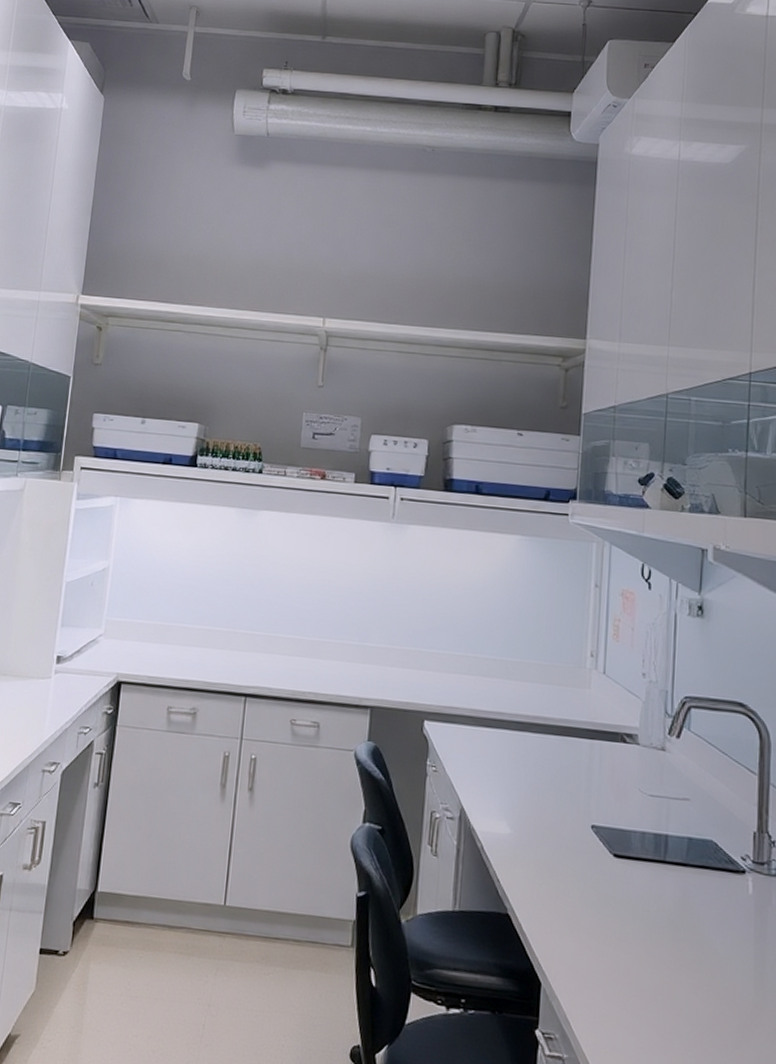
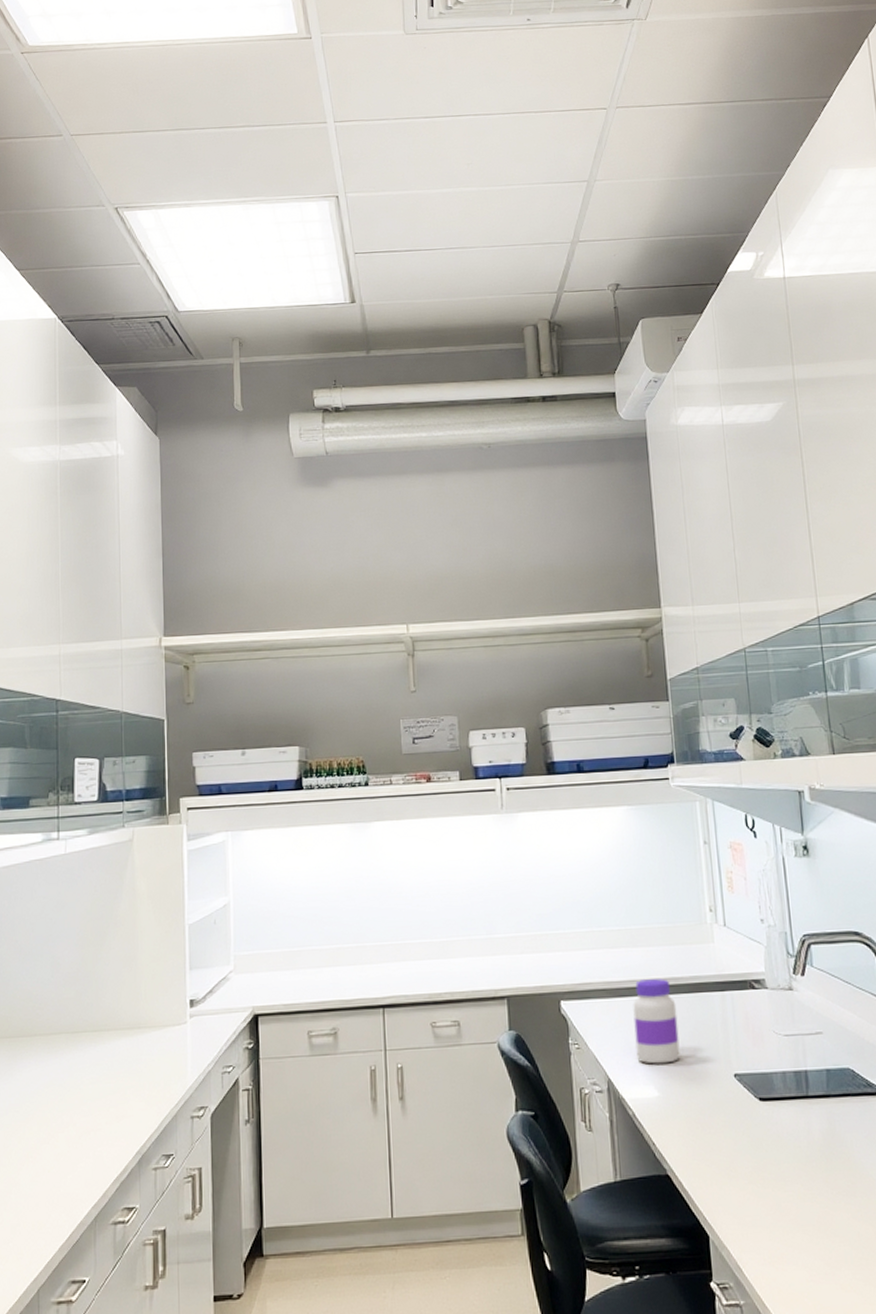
jar: none [493,713,542,802] -> present [633,979,680,1064]

